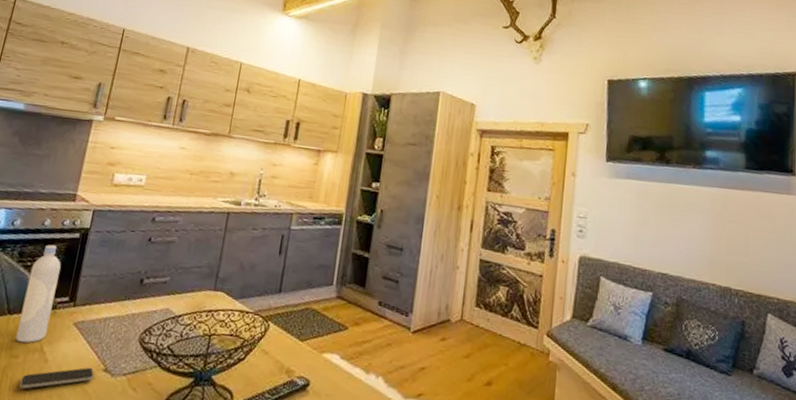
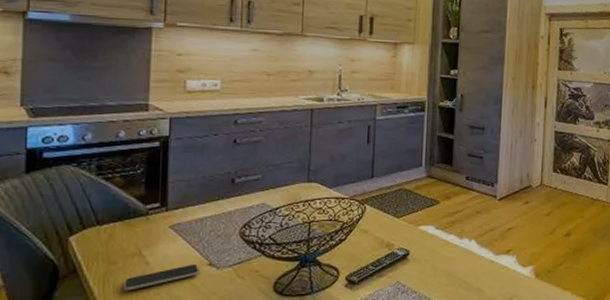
bottle: present [16,244,61,343] -> none [111,155,145,250]

